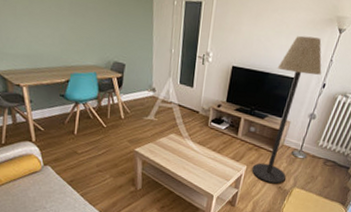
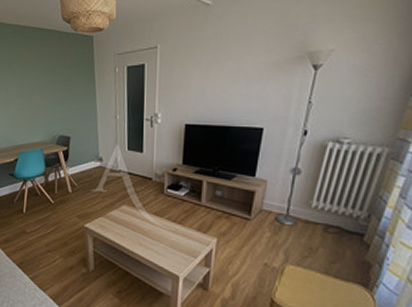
floor lamp: present [252,35,322,184] -> none [224,79,299,259]

